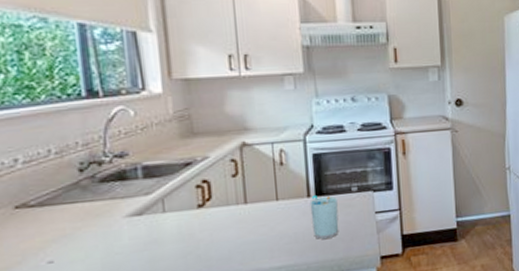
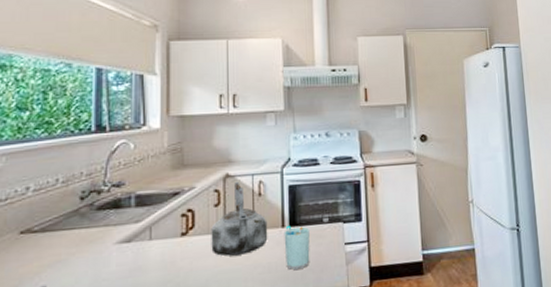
kettle: none [230,150,293,227] -> present [211,181,268,256]

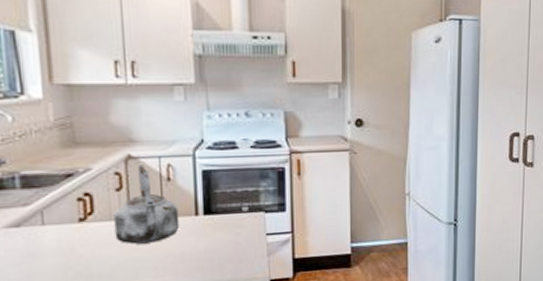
cup: present [284,225,310,270] -> none [198,213,228,260]

